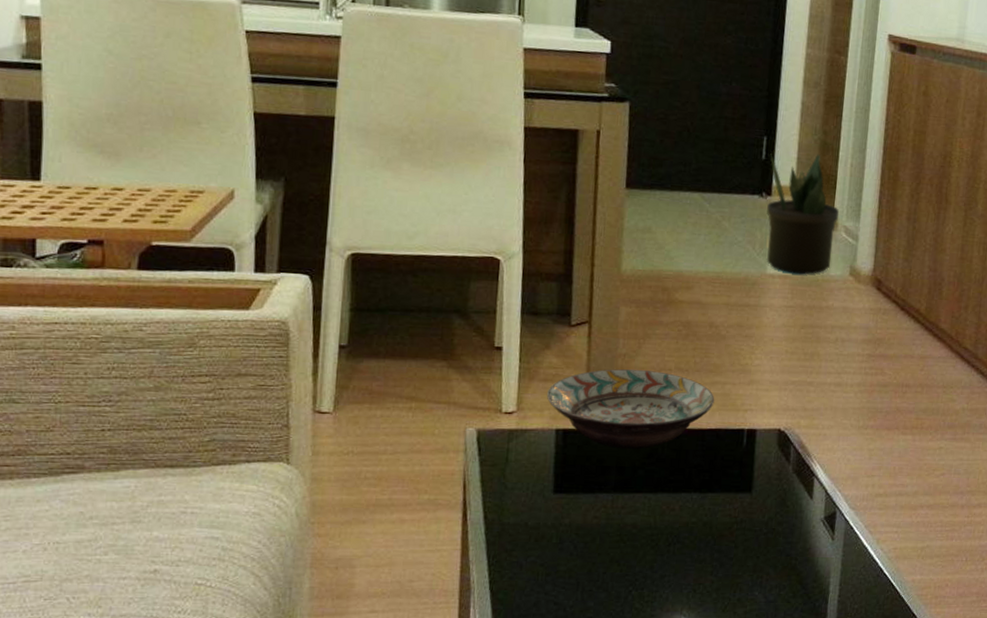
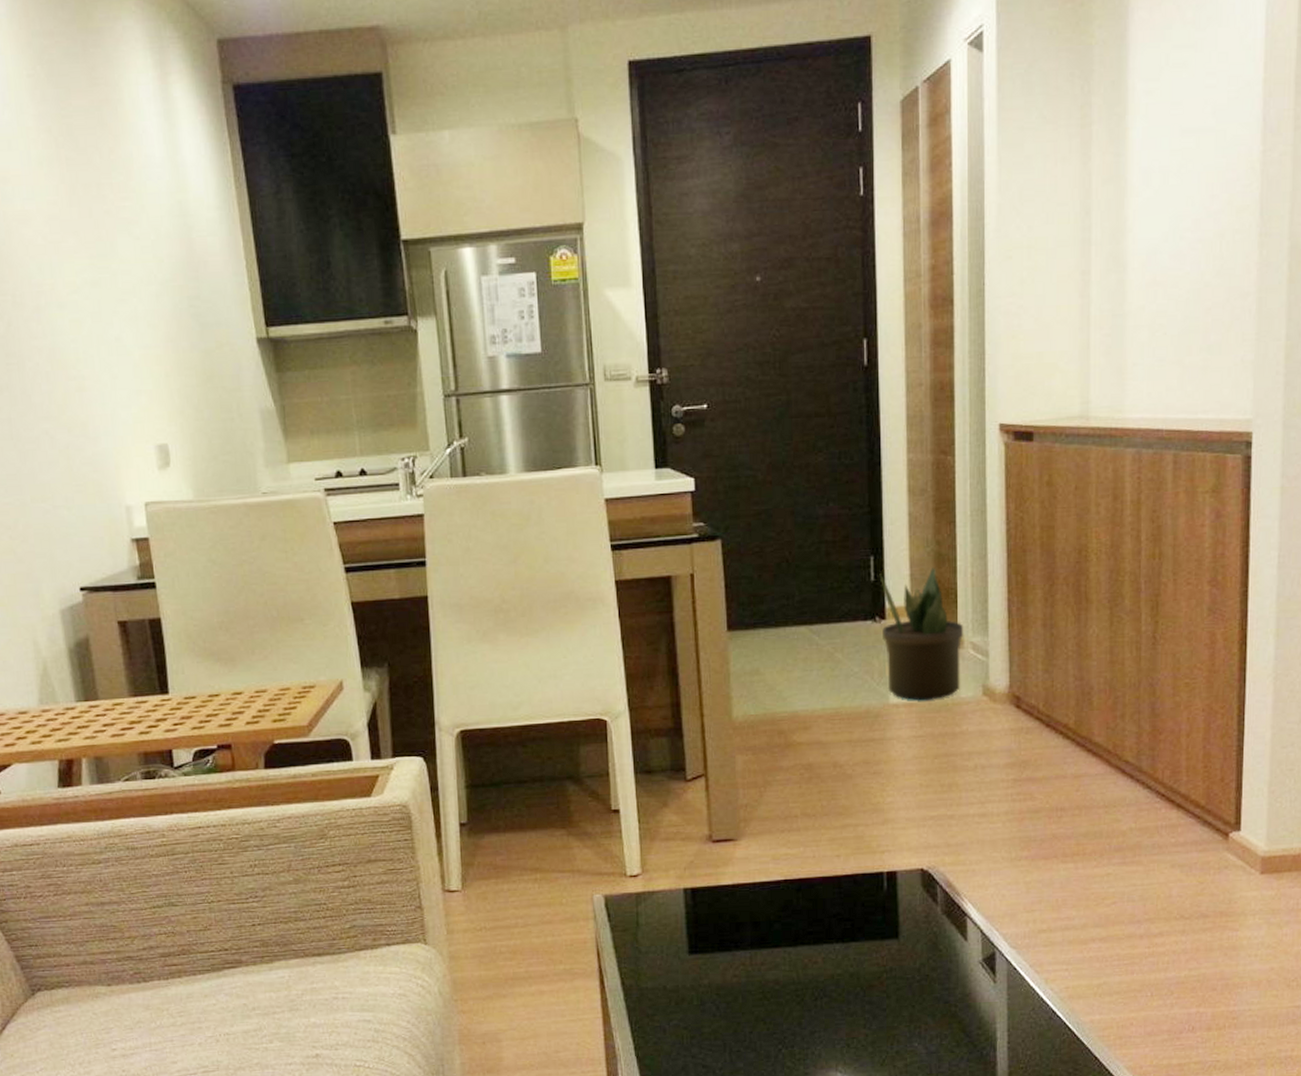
decorative bowl: present [546,369,715,450] -> none [669,819,848,904]

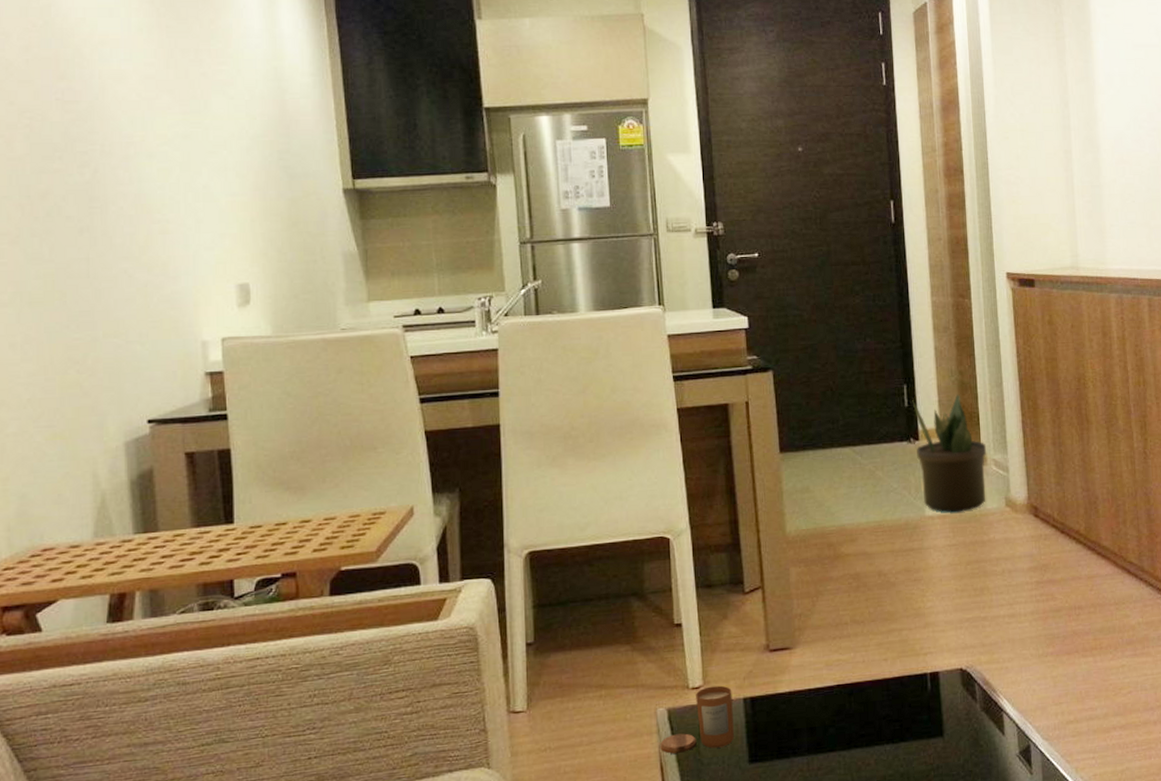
candle: none [596,874,673,940] -> present [660,685,734,754]

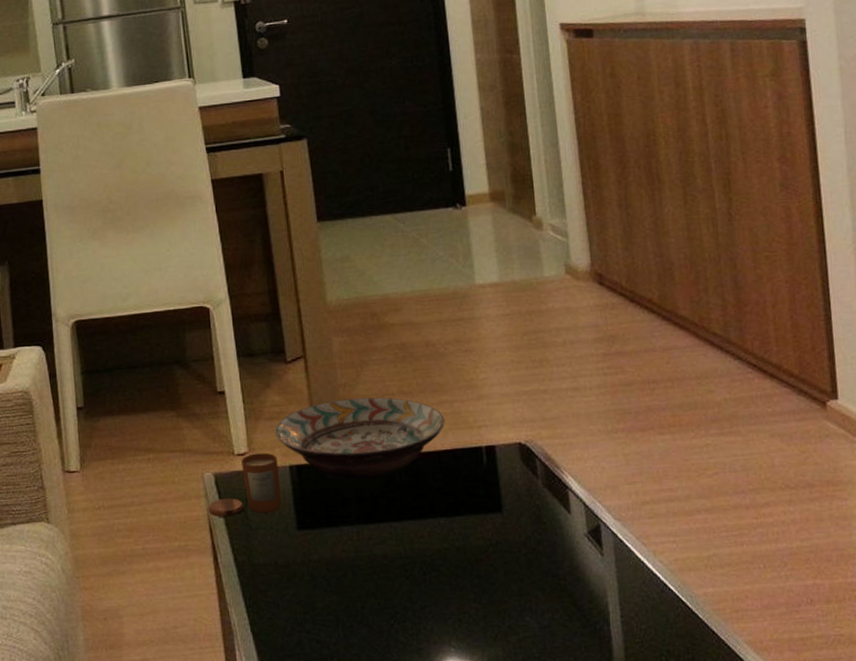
decorative bowl: none [730,626,894,710] -> present [274,397,446,480]
planter: present [912,394,987,512] -> none [457,156,543,280]

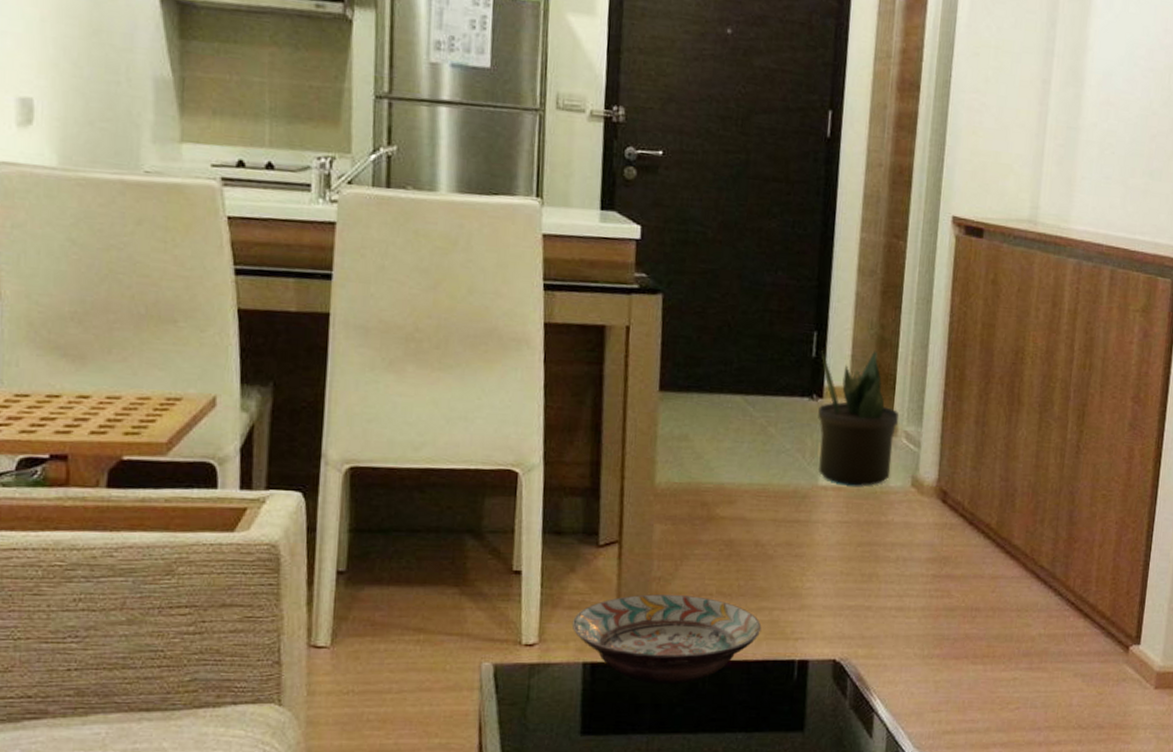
candle: present [208,453,281,517] -> none [481,645,571,714]
planter: none [457,156,543,280] -> present [817,350,900,485]

